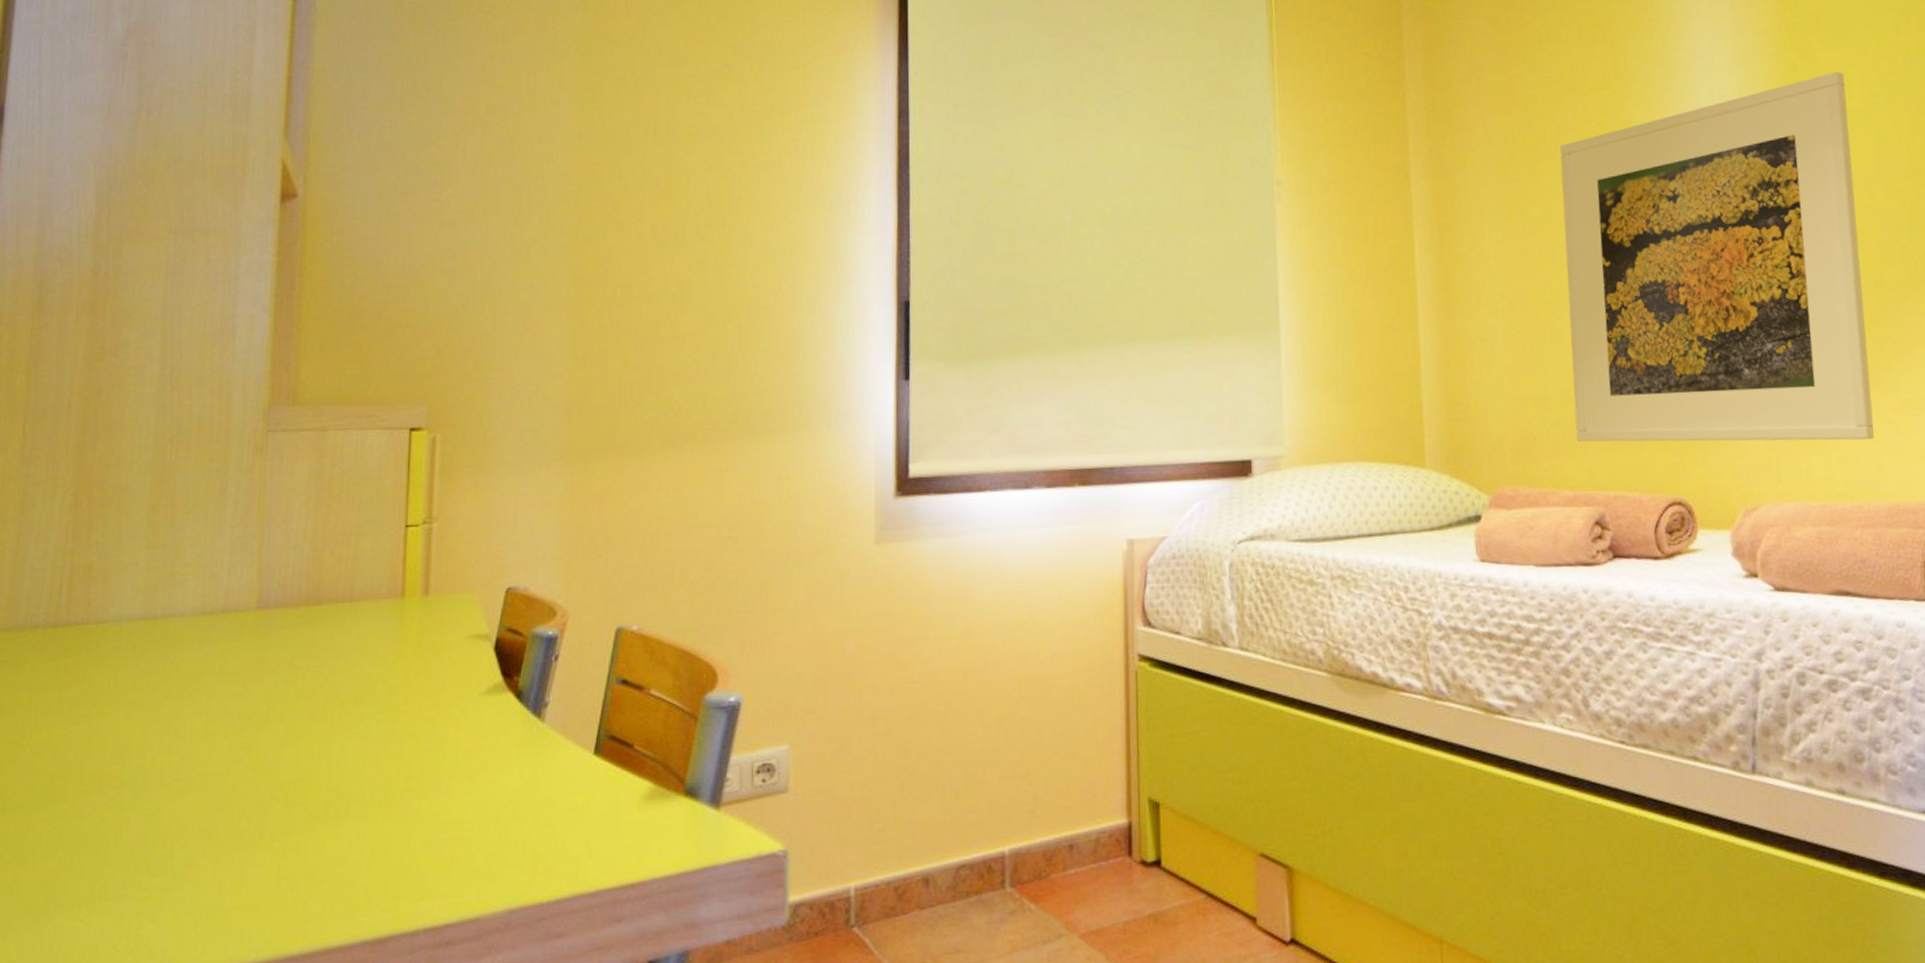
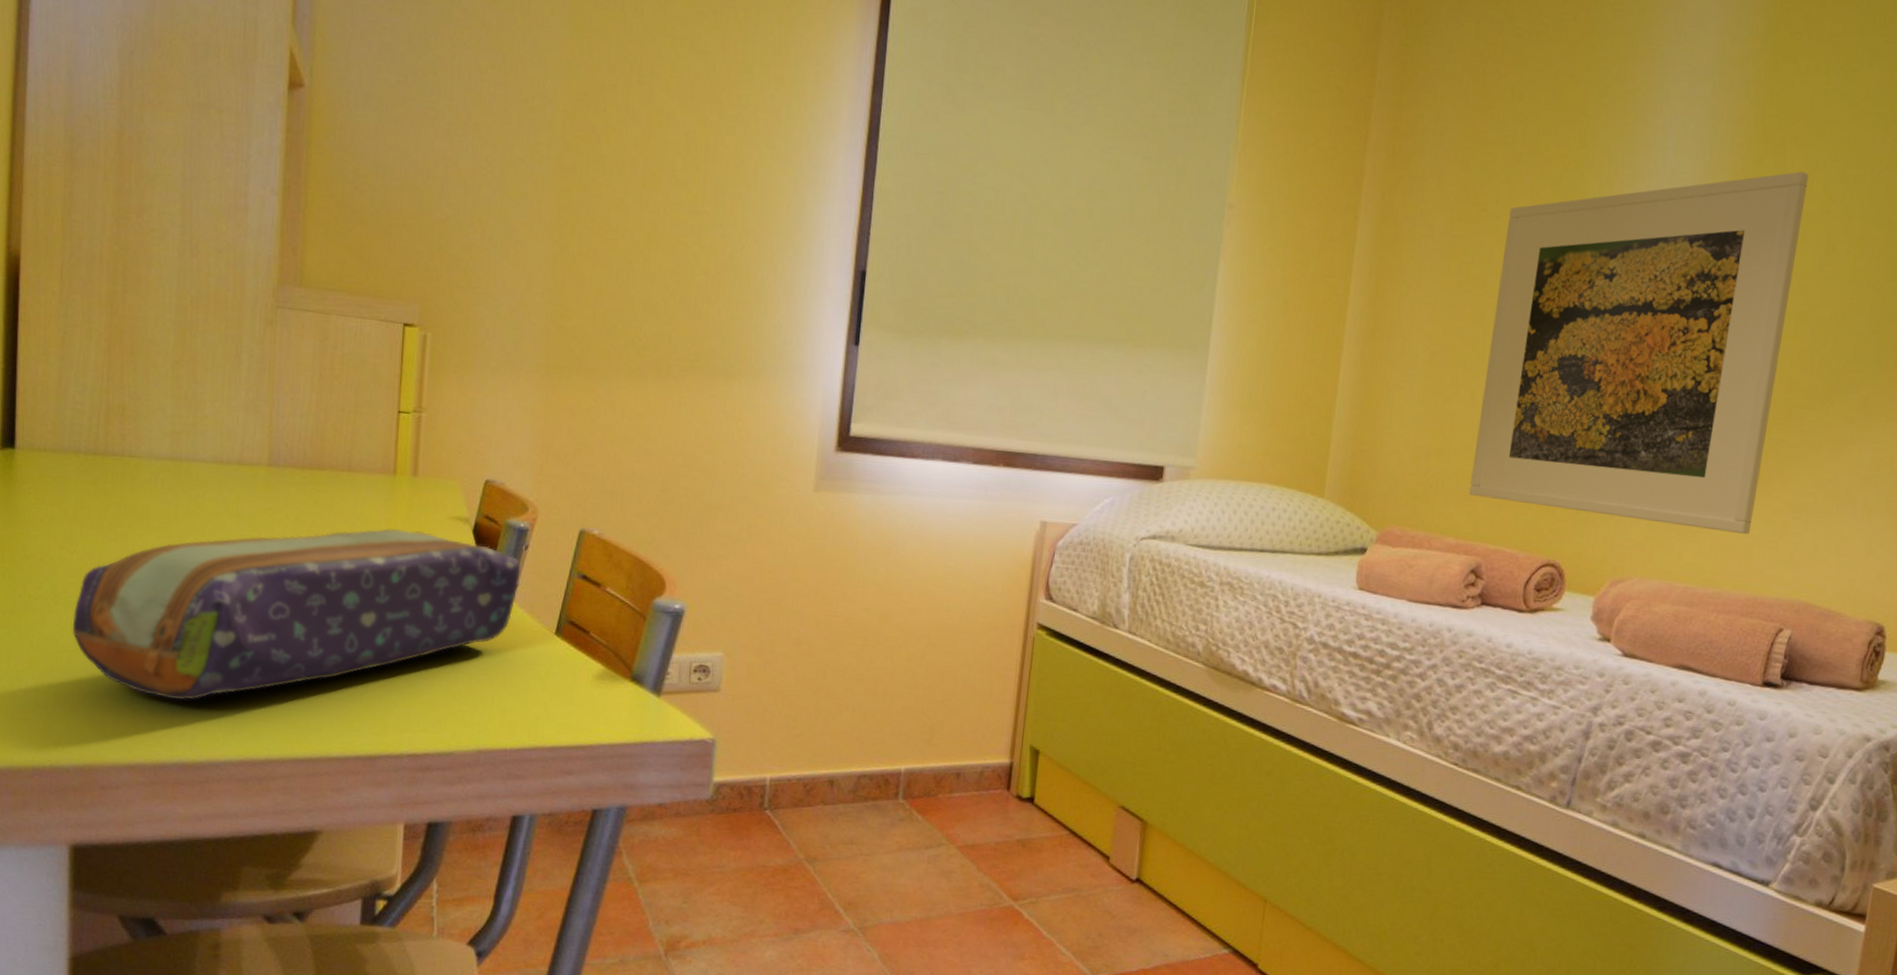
pencil case: none [21,658,551,907] -> present [72,528,521,701]

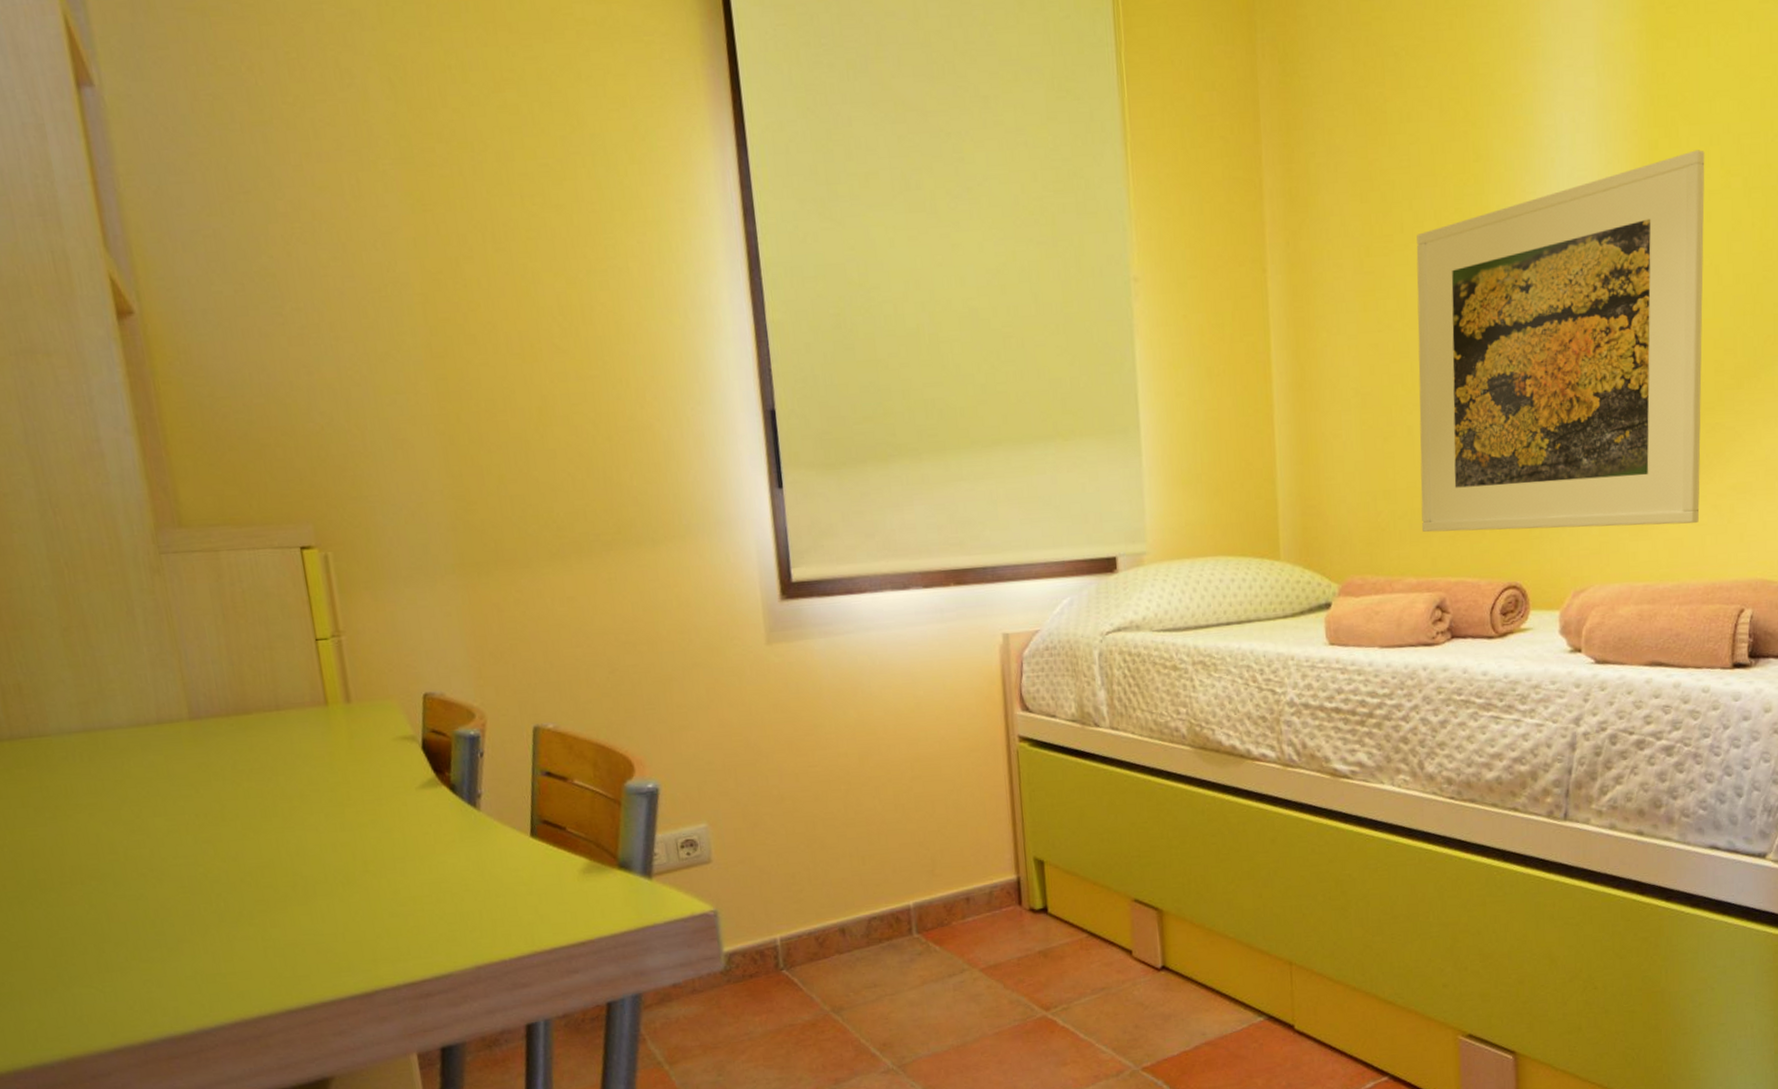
pencil case: present [72,528,521,701] -> none [18,758,483,976]

